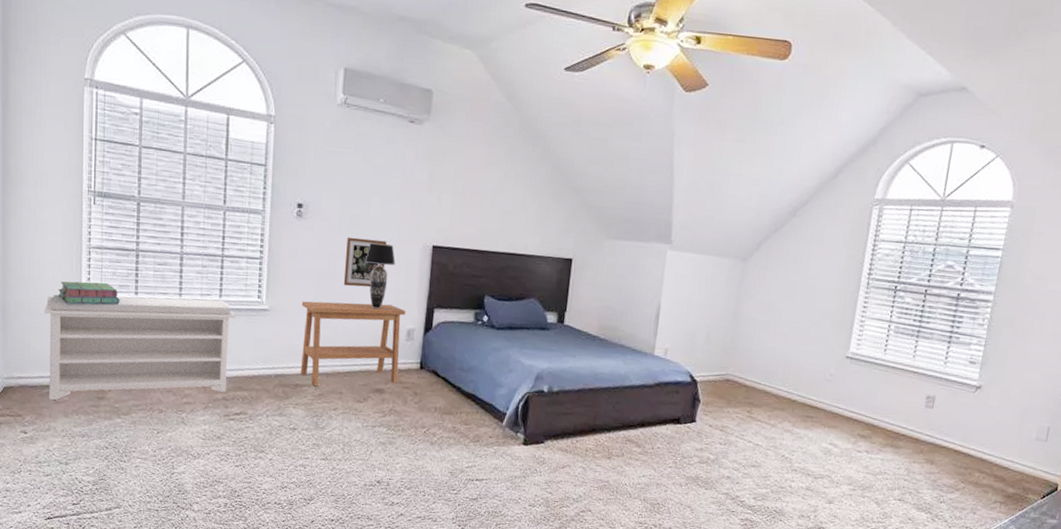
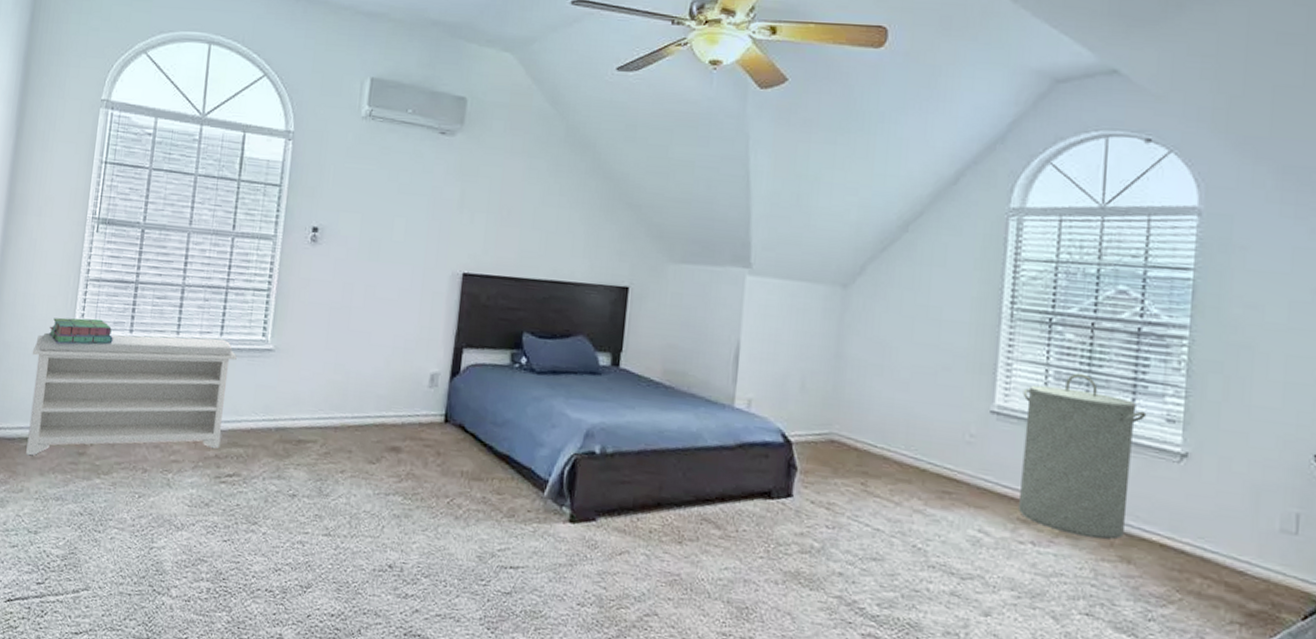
side table: present [300,301,406,386] -> none [304,339,430,443]
picture frame: present [343,237,387,288] -> none [359,264,411,323]
table lamp: present [364,243,396,310] -> none [384,271,420,350]
laundry hamper: none [860,327,956,448] -> present [1019,373,1147,540]

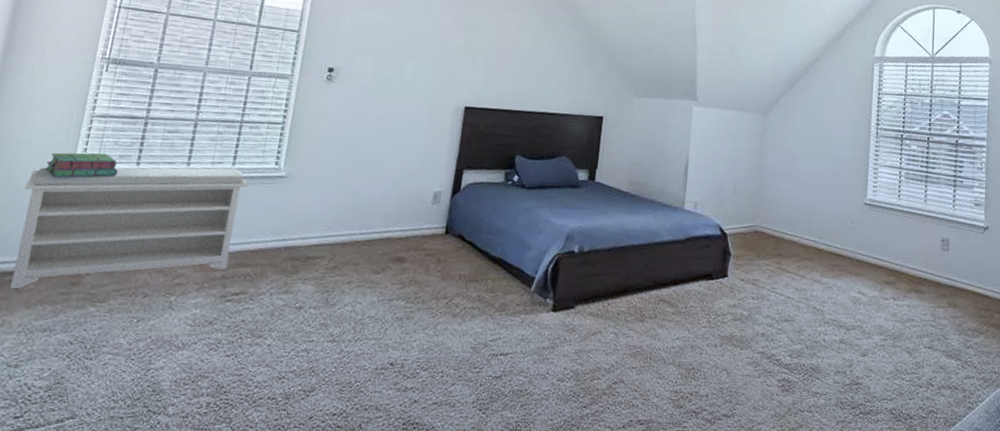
laundry hamper: present [1019,373,1147,540] -> none [884,173,963,292]

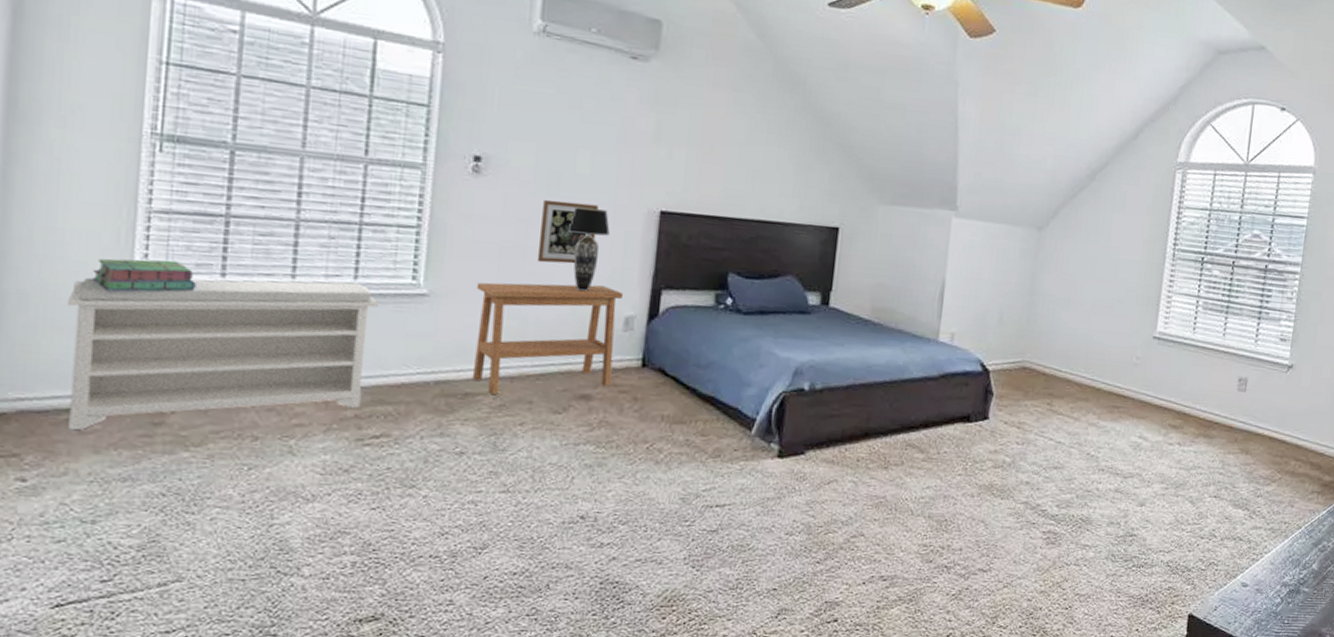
side table: none [313,166,434,258] -> present [472,282,624,394]
picture frame: none [369,99,418,150] -> present [537,199,599,264]
table lamp: none [393,105,426,173] -> present [567,207,610,292]

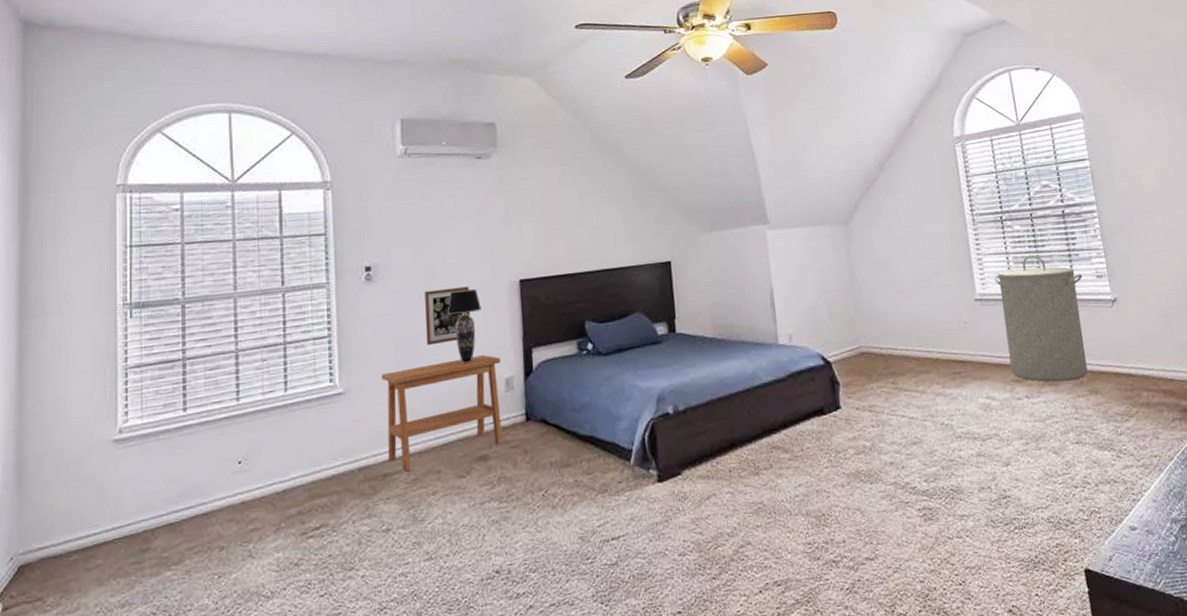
bench: present [67,277,379,431] -> none [71,394,306,569]
stack of books: present [93,258,196,292] -> none [89,405,165,442]
laundry hamper: none [1170,303,1267,437] -> present [994,254,1088,382]

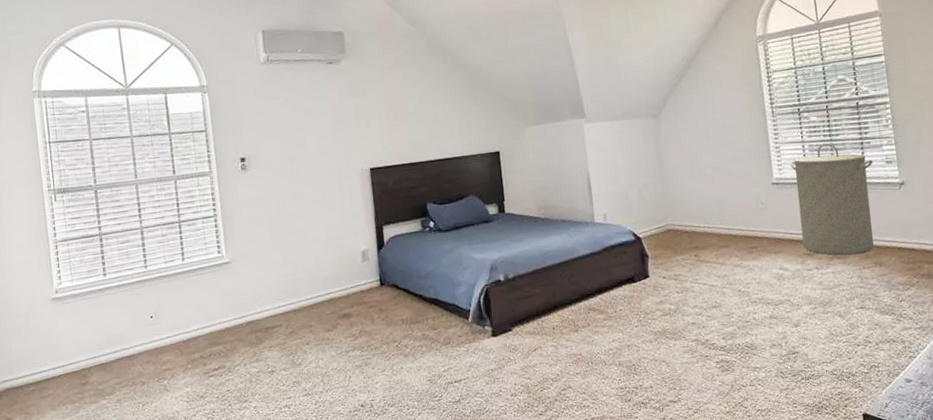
side table: present [381,355,503,471] -> none [259,231,362,325]
picture frame: present [425,286,471,346] -> none [291,174,330,224]
table lamp: present [447,289,482,365] -> none [310,176,339,239]

